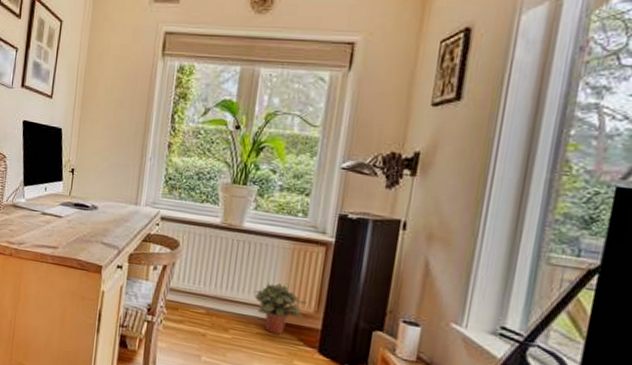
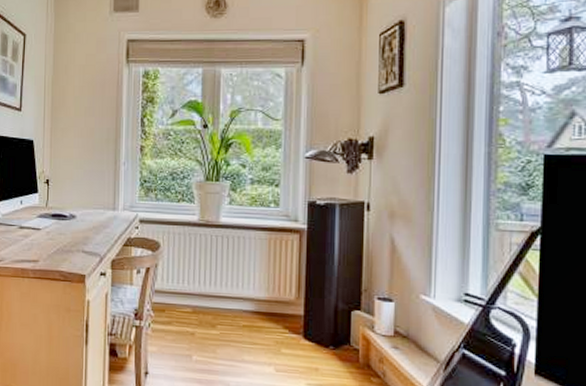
potted plant: present [254,282,307,335] -> none [238,273,288,324]

